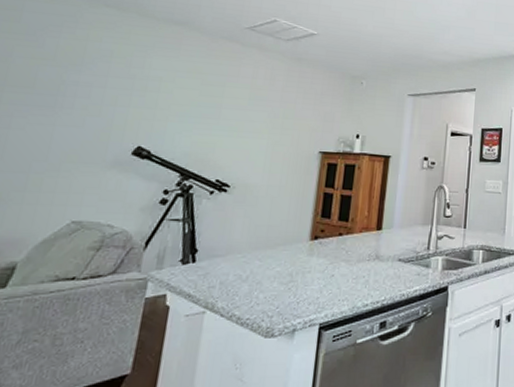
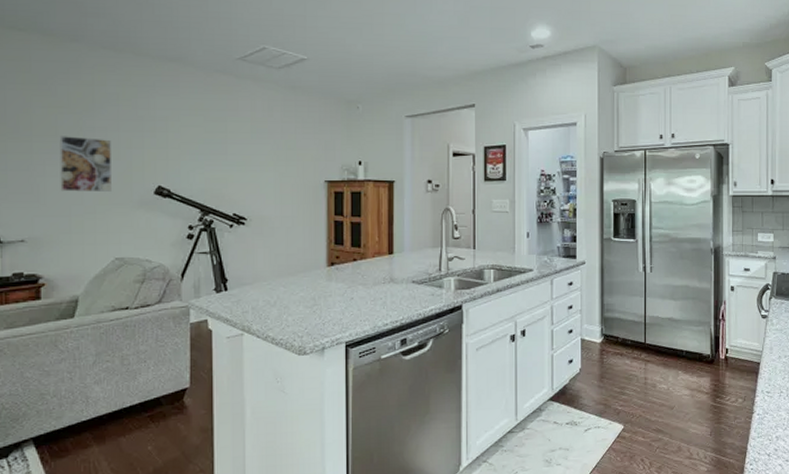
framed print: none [23,88,94,149] -> present [59,136,111,192]

